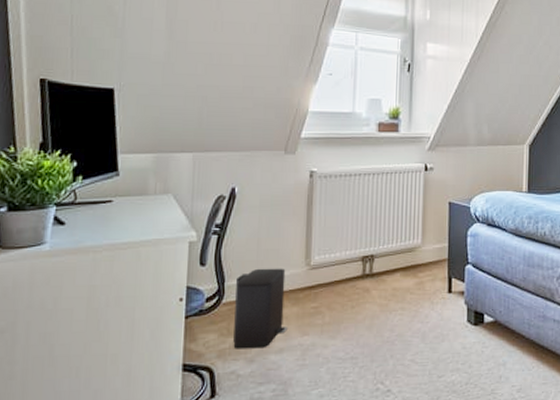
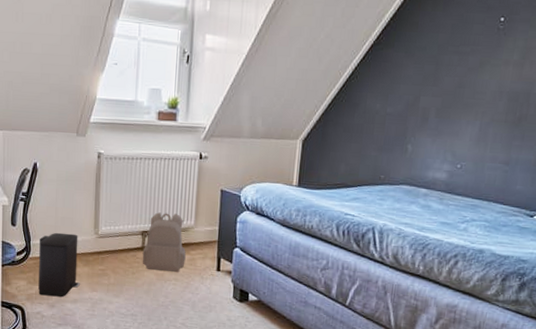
backpack: none [363,233,413,300] -> present [142,212,186,272]

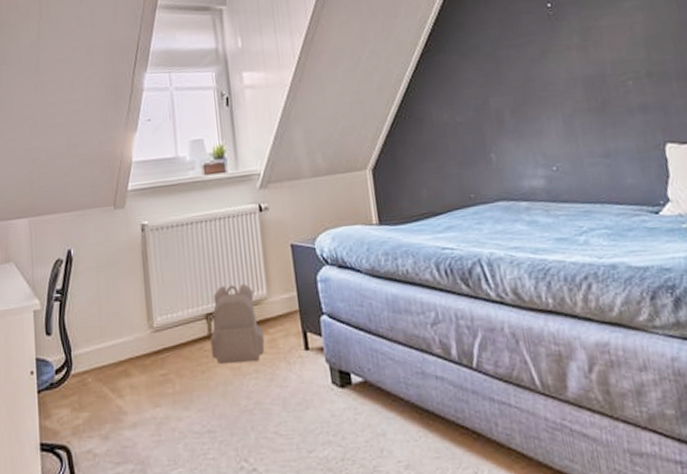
pedal bin: present [38,232,80,297] -> none [82,332,138,425]

